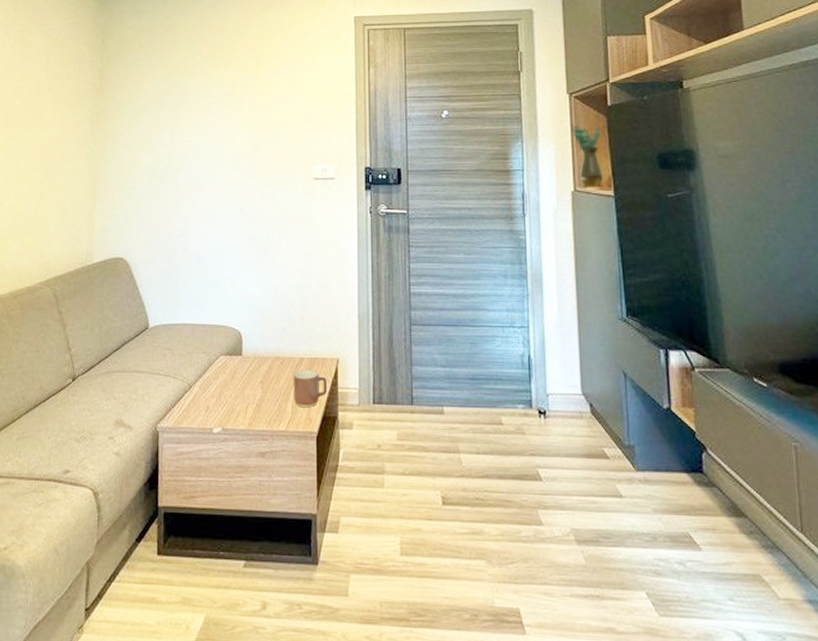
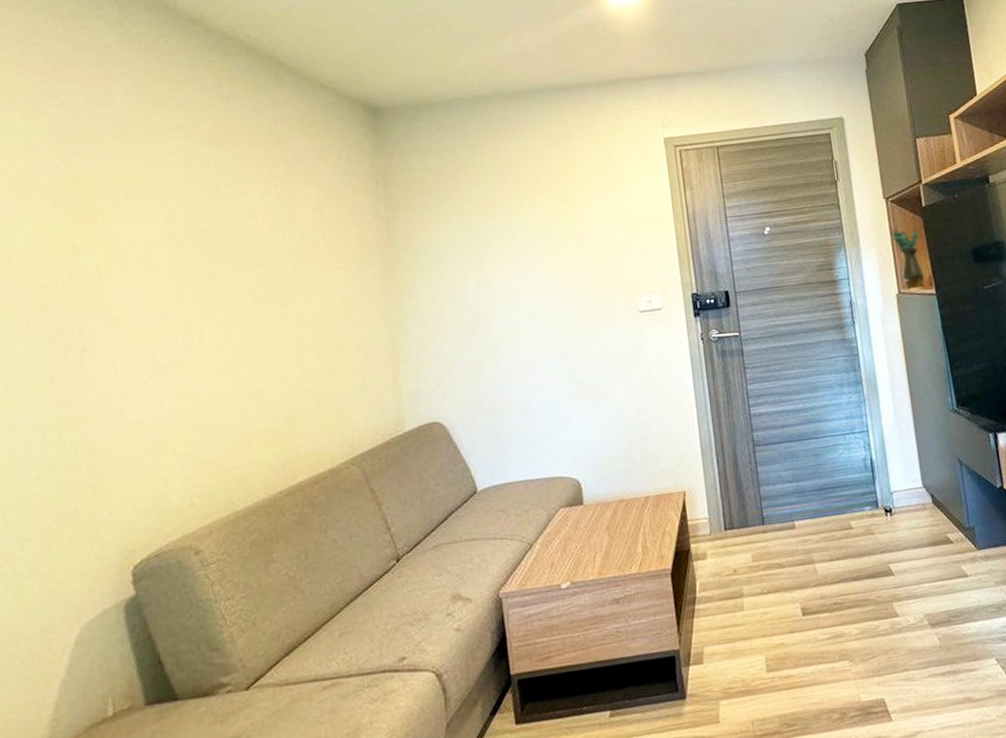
mug: present [293,369,328,408] -> none [639,507,677,547]

